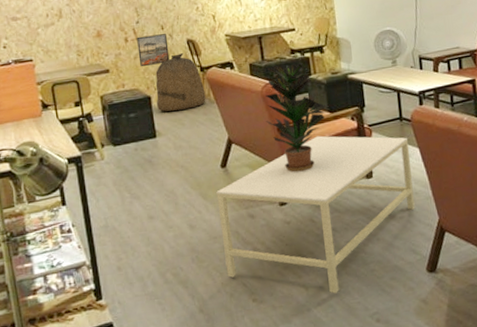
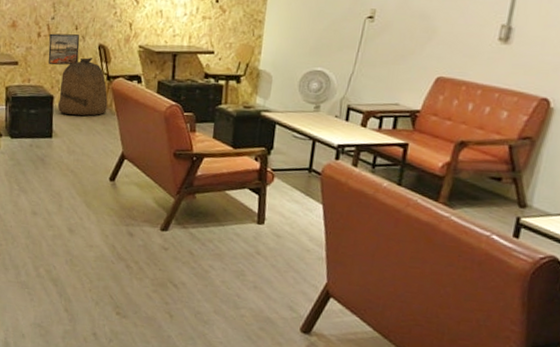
coffee table: present [216,135,415,294] -> none [96,169,313,328]
potted plant: present [265,62,326,173] -> none [163,87,231,203]

